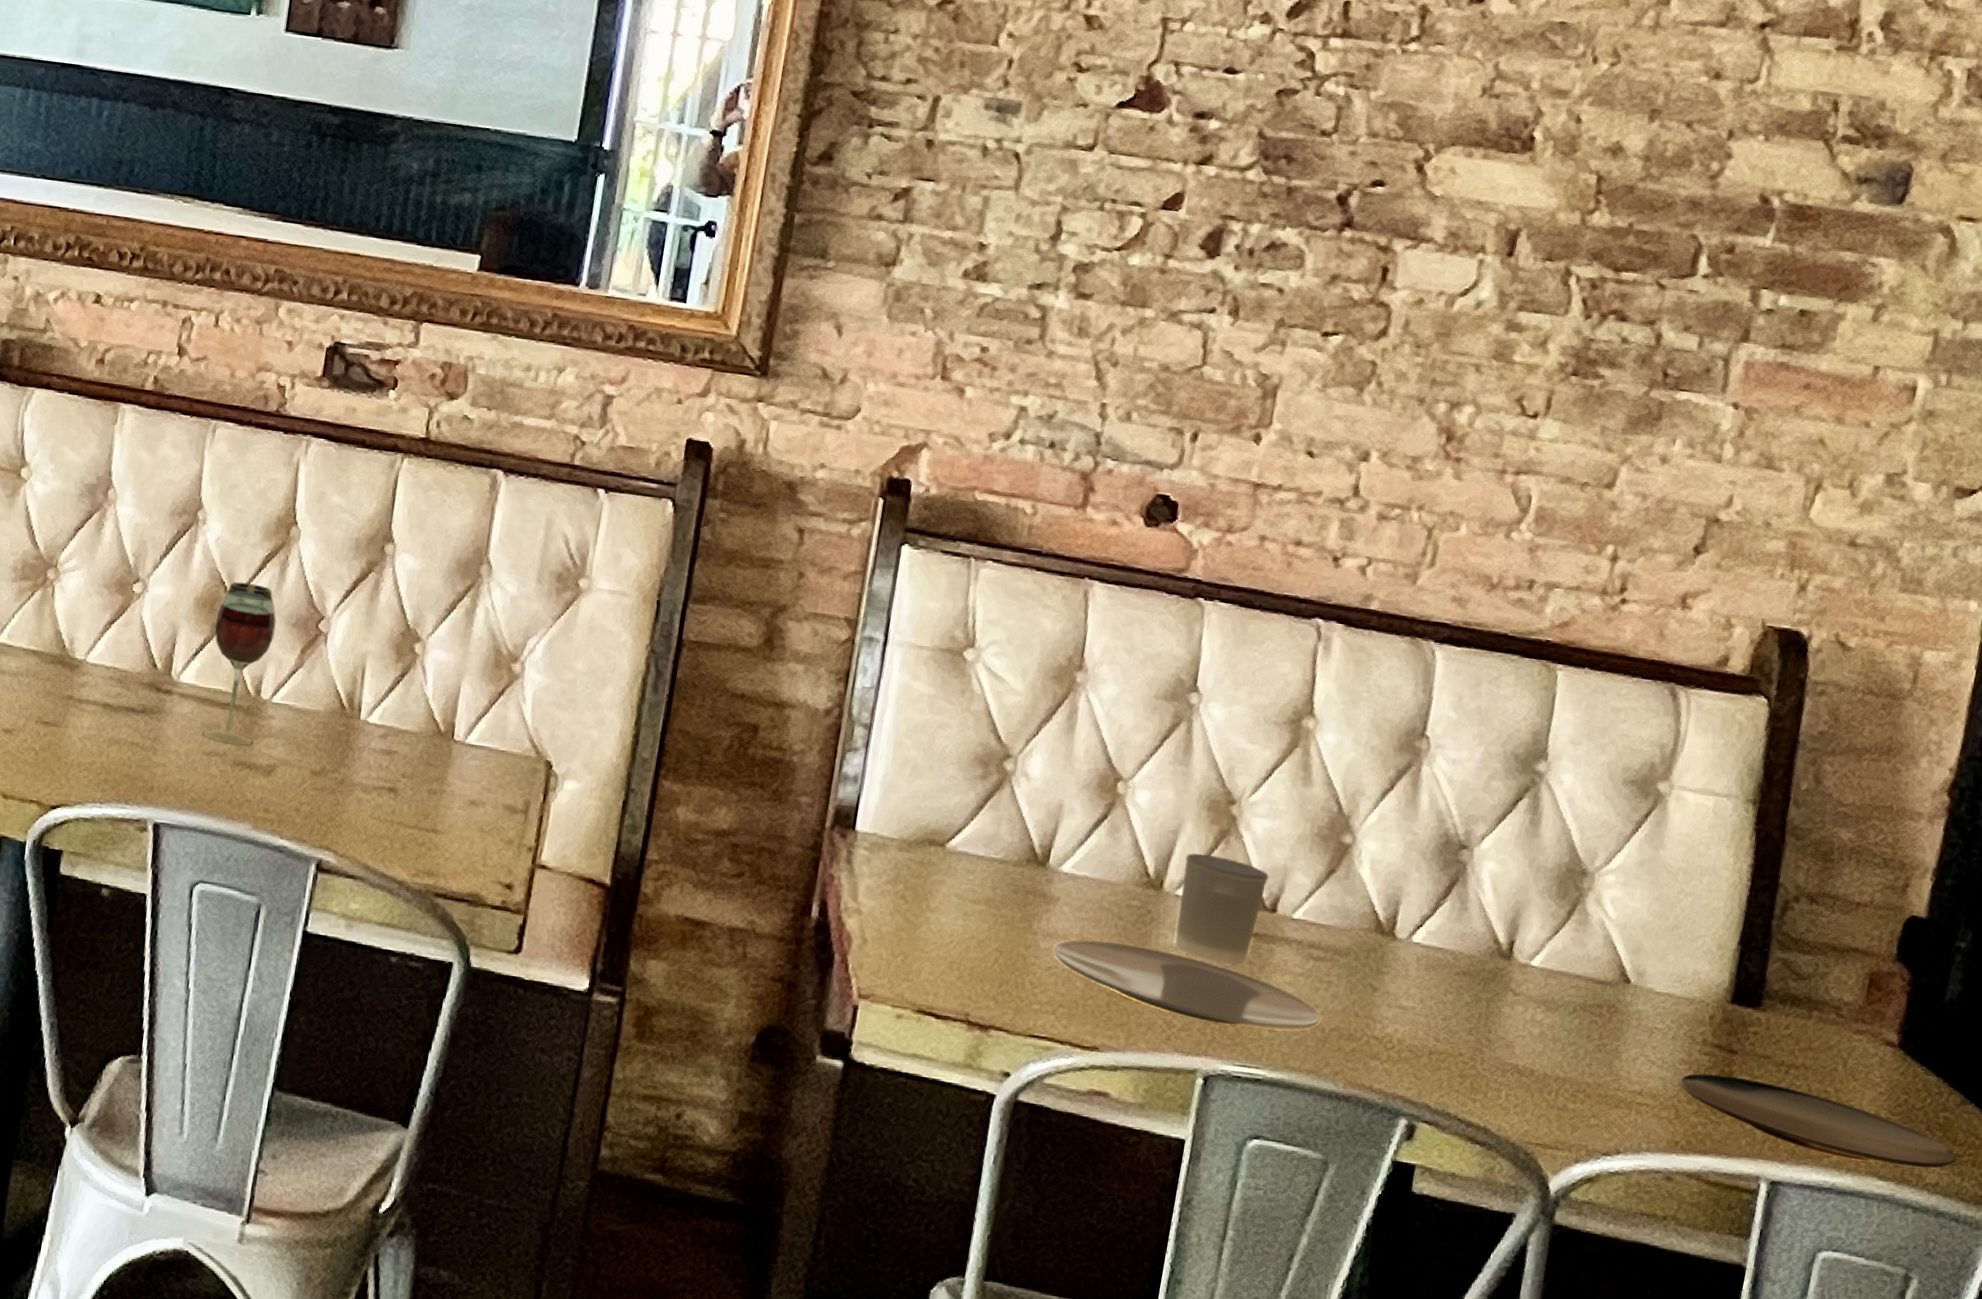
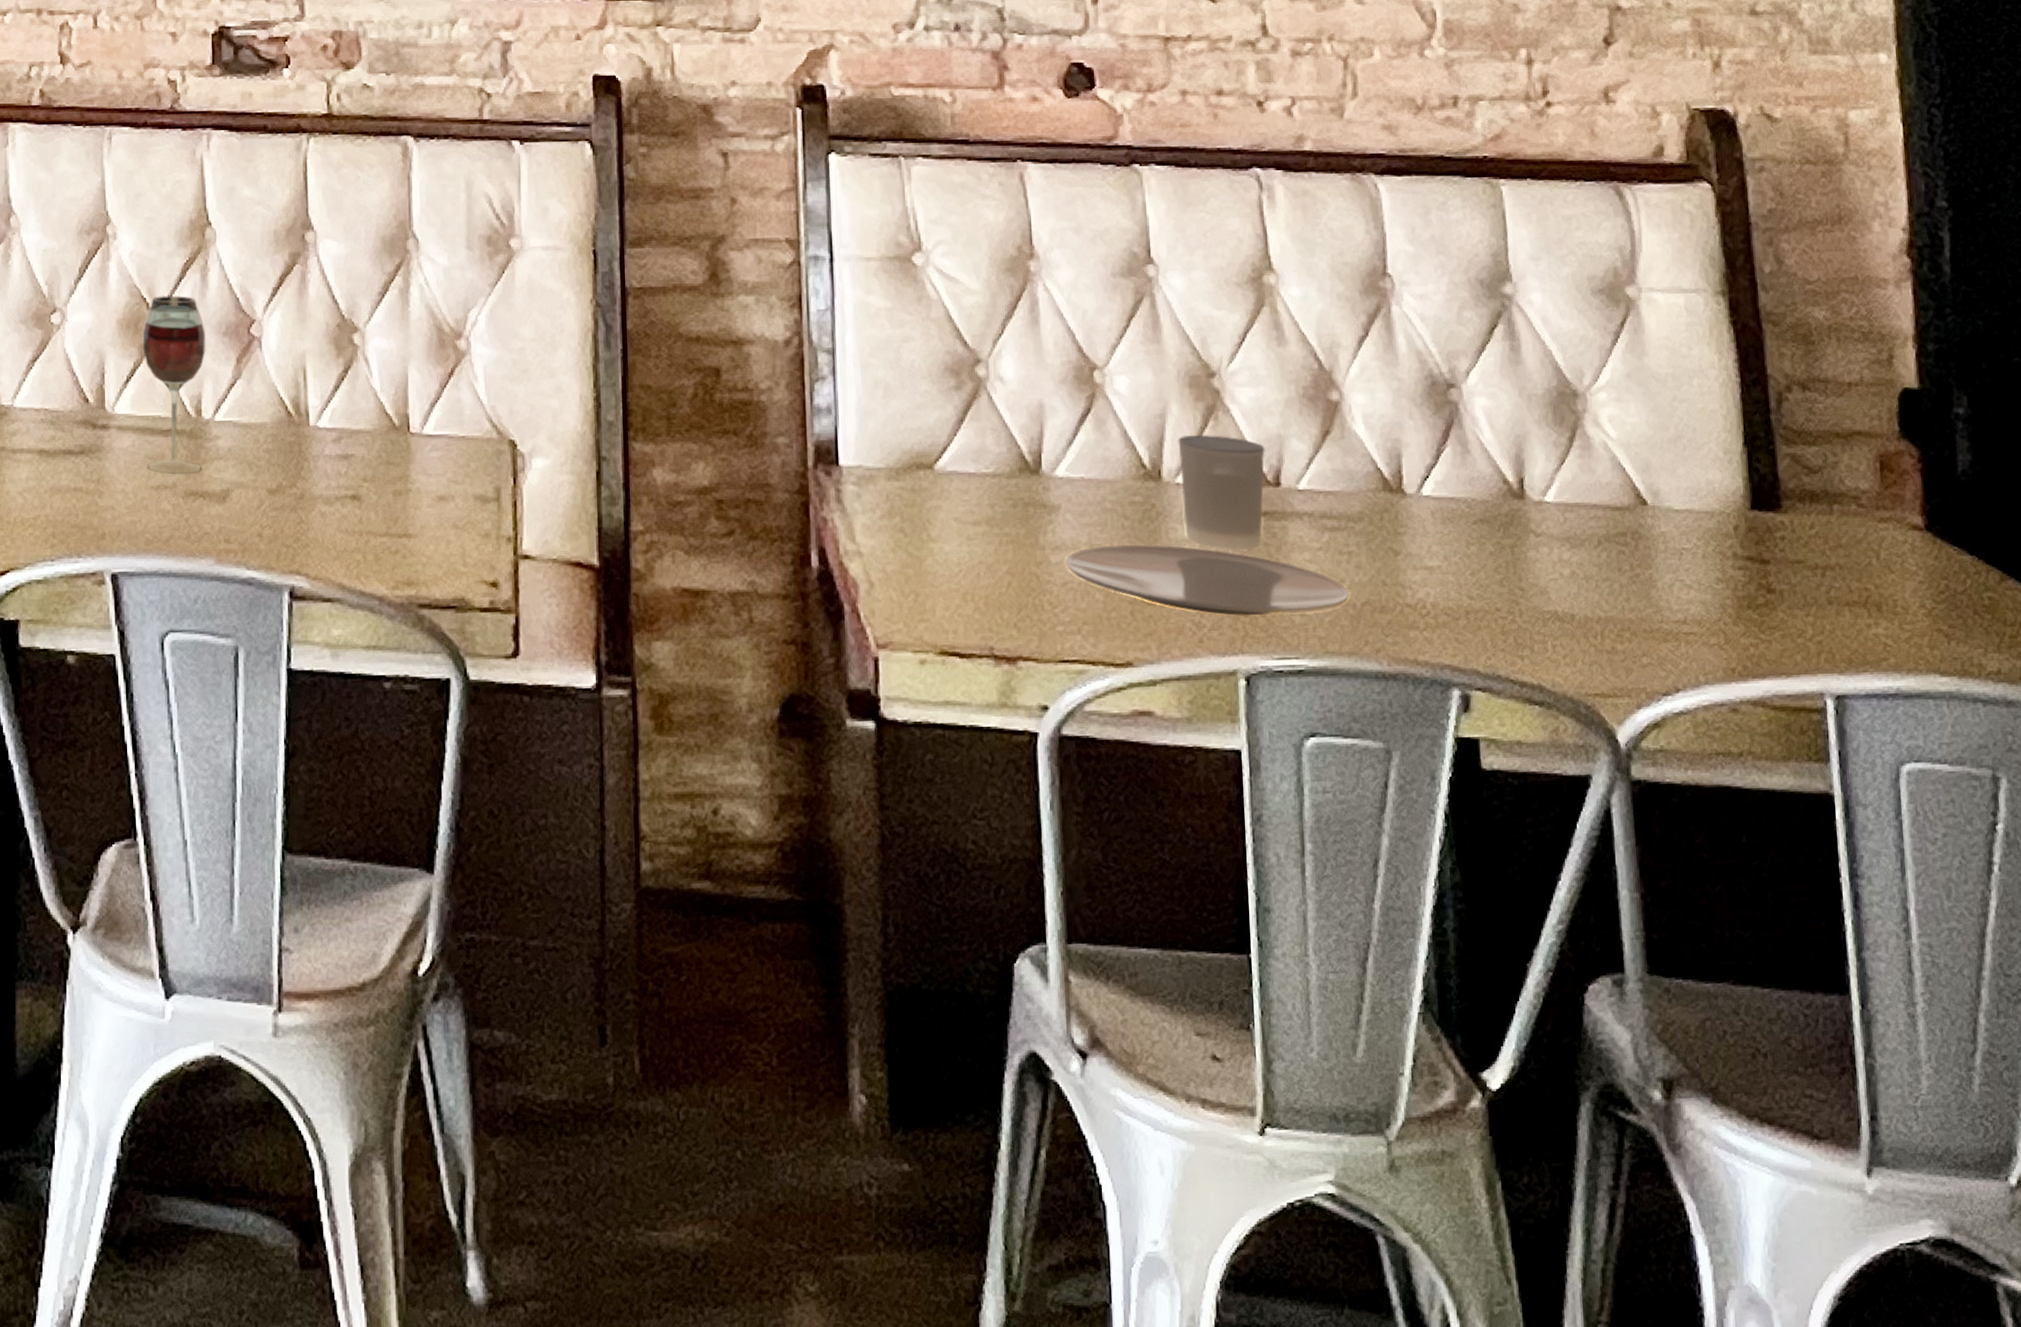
plate: present [1679,1073,1957,1168] -> none [1720,588,2012,658]

